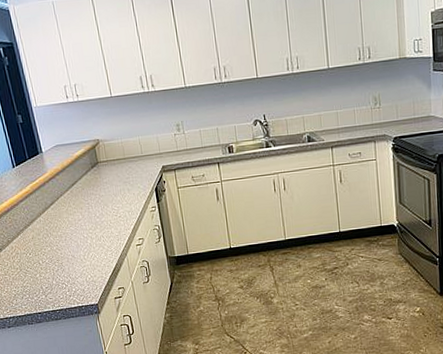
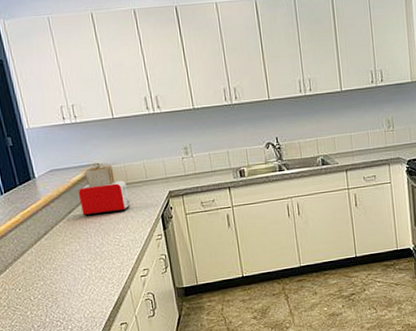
toaster: none [80,141,128,188] -> present [78,165,131,216]

